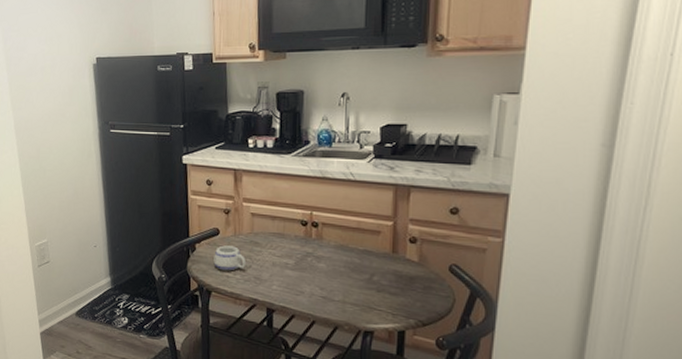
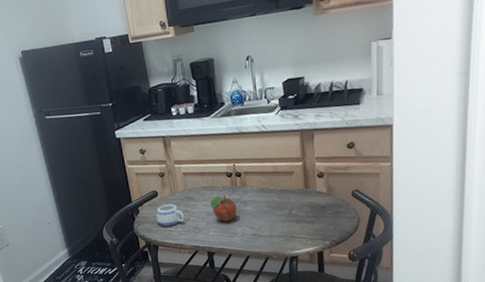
fruit: none [277,245,309,276] -> present [210,194,238,222]

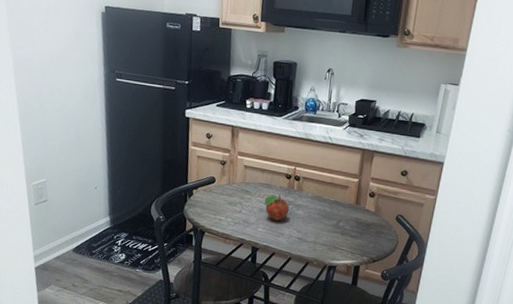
mug: present [156,204,185,227] -> none [208,192,238,215]

